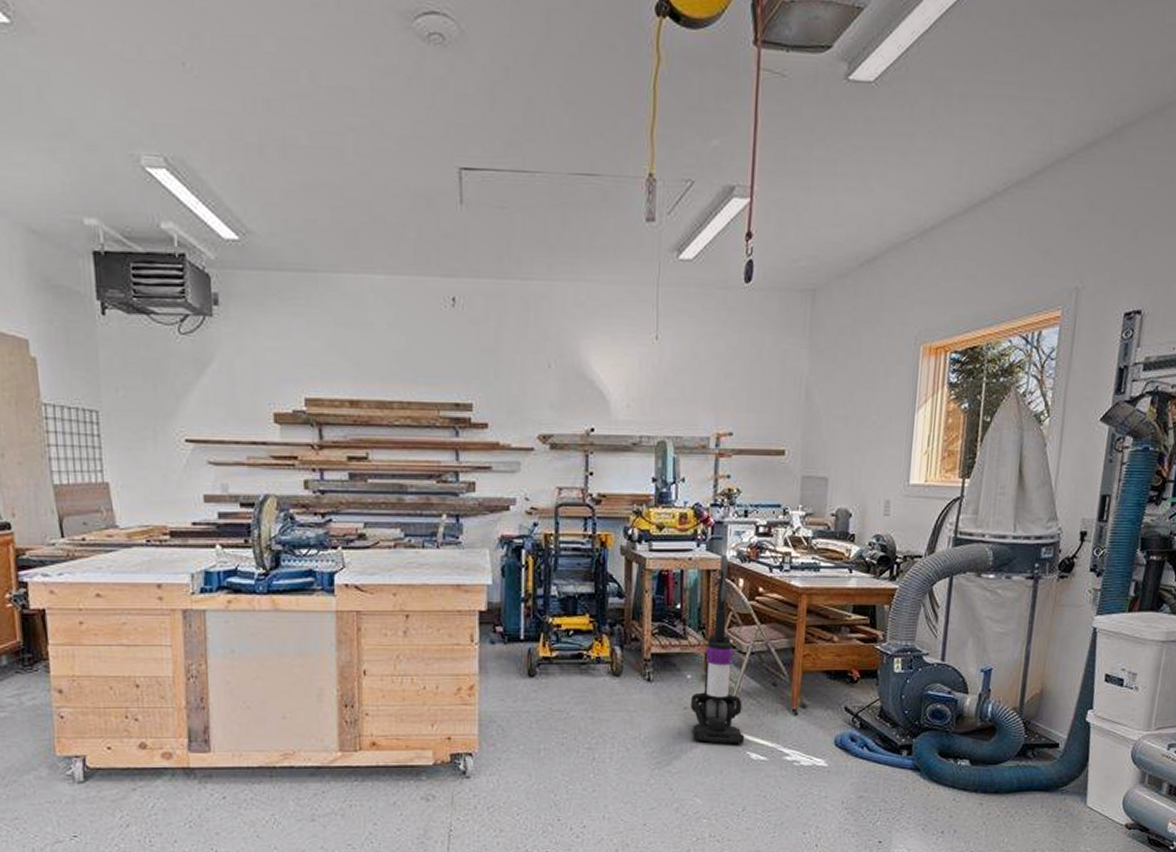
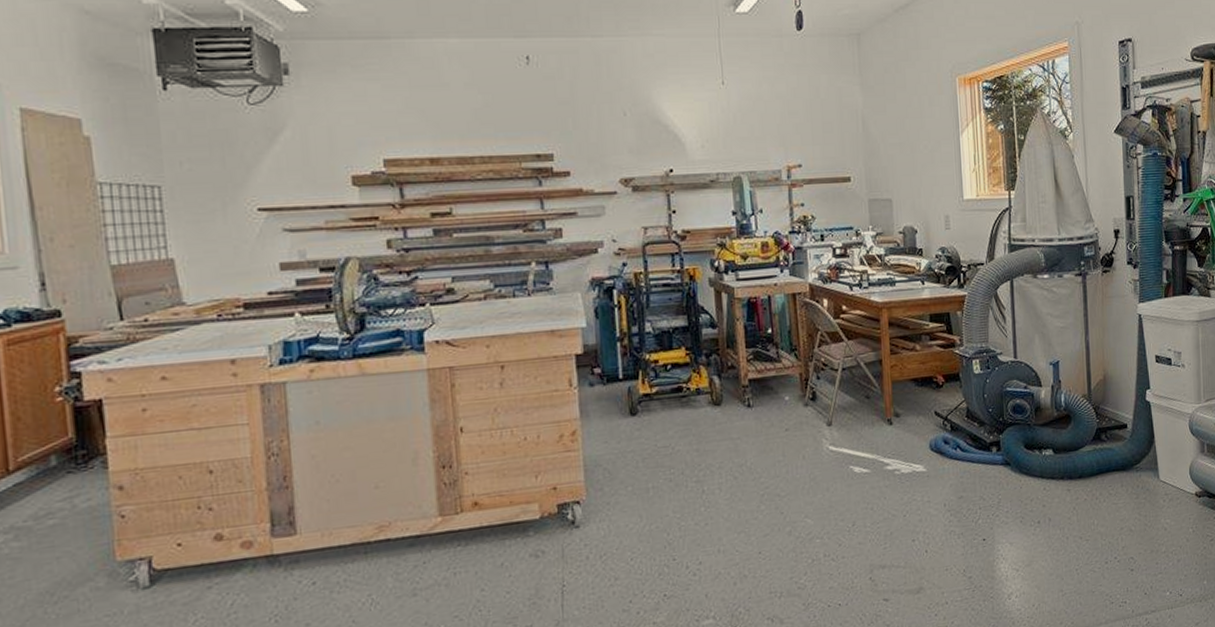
vacuum cleaner: present [691,554,745,744] -> none [791,277,847,461]

